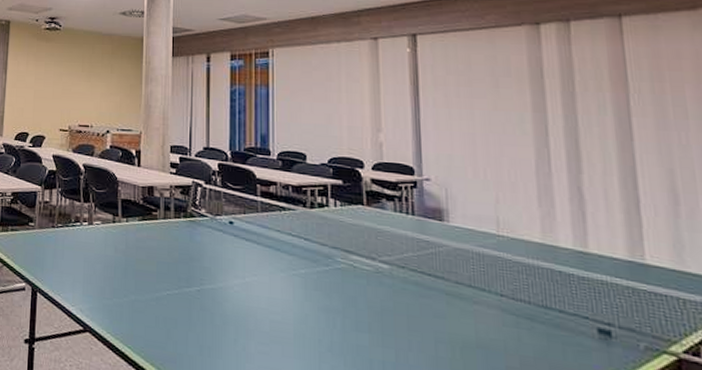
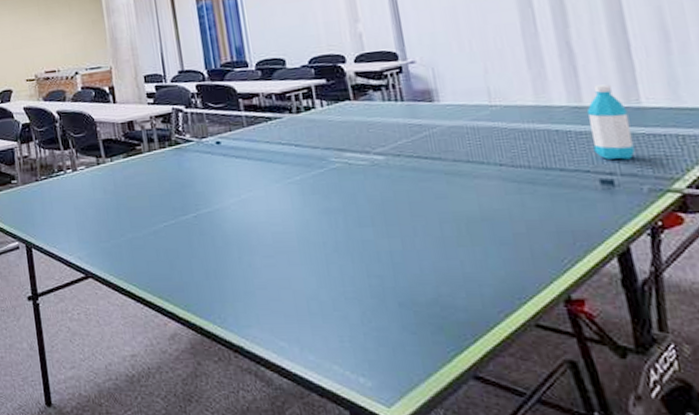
water bottle: none [591,234,635,314] -> present [586,84,635,160]

